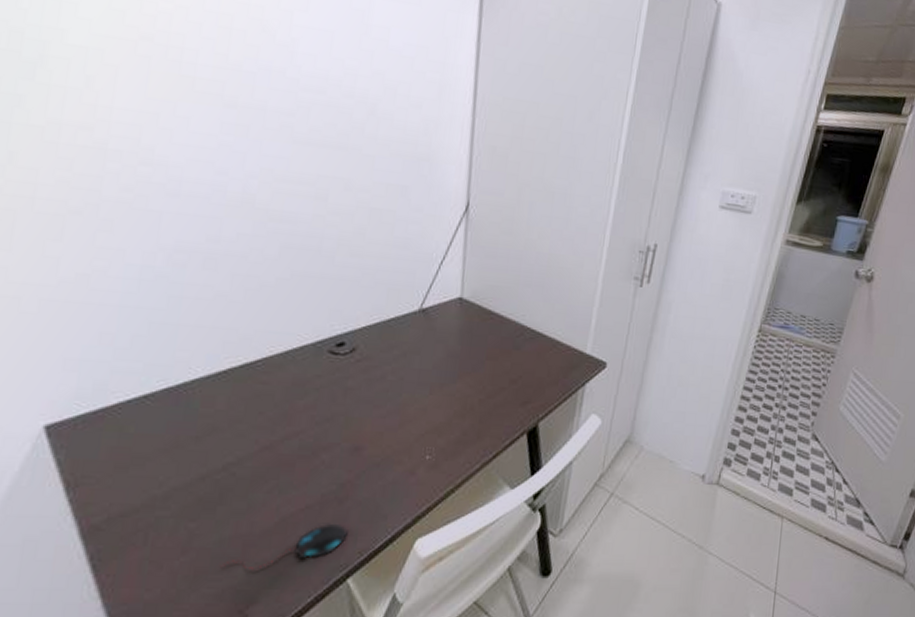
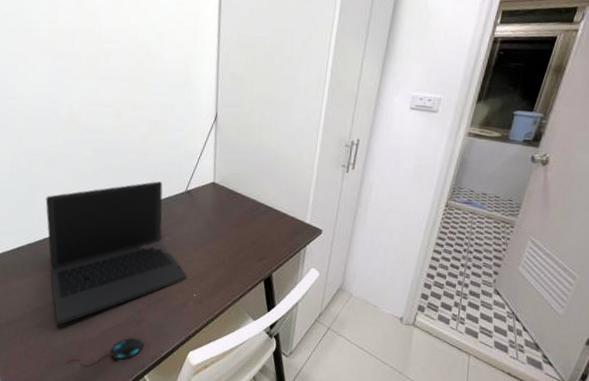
laptop: none [196,295,418,511] -> present [45,181,188,325]

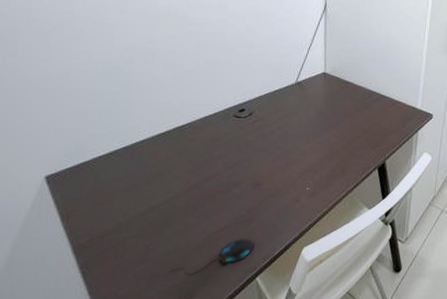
laptop: present [45,181,188,325] -> none [142,74,300,232]

